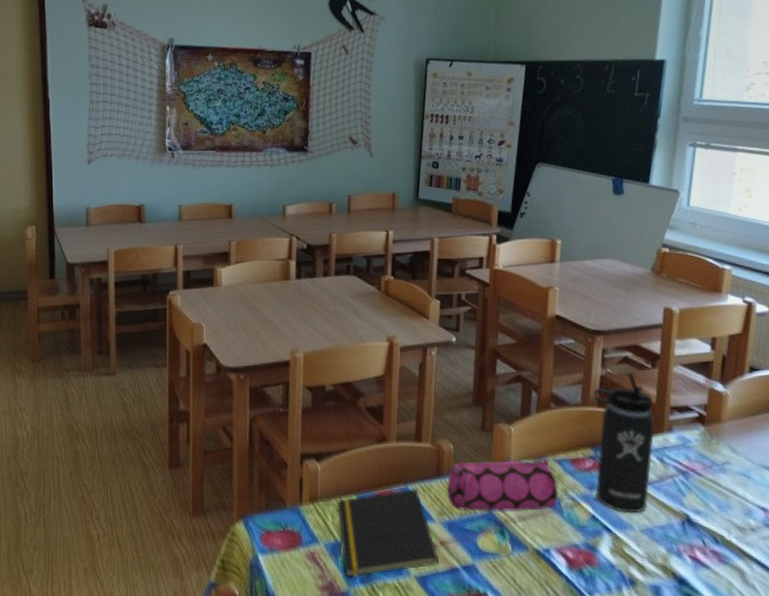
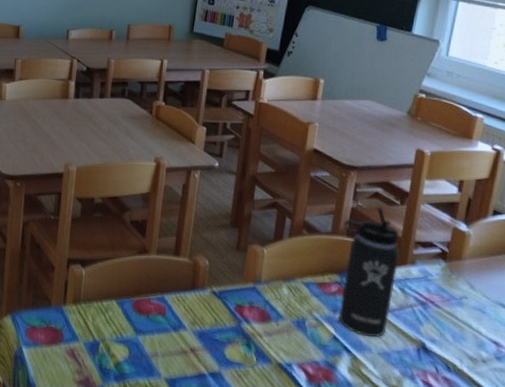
notepad: present [337,487,439,577] -> none [98,297,188,375]
pencil case: present [447,456,559,512] -> none [200,278,304,327]

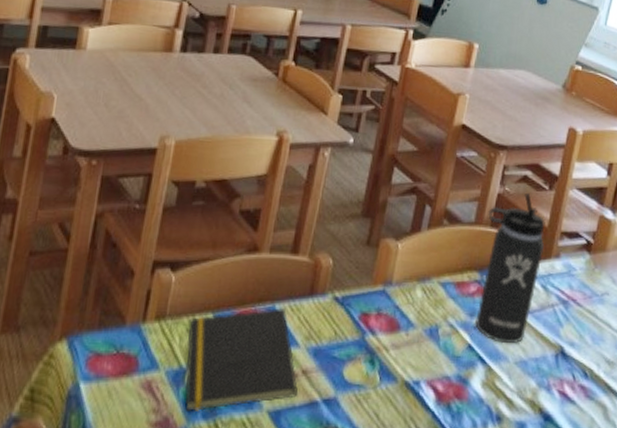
notepad: none [98,297,188,375] -> present [185,307,298,411]

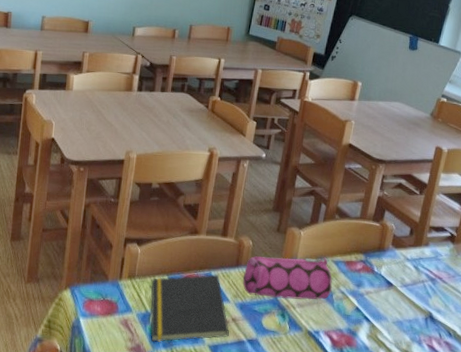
pencil case: none [318,278,439,339] -> present [242,256,333,300]
thermos bottle: present [475,192,546,344] -> none [361,196,417,308]

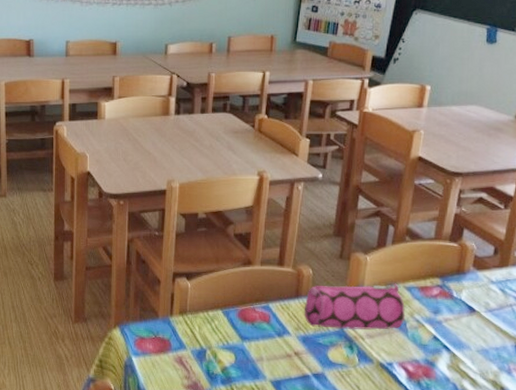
notepad: present [150,273,229,342] -> none [204,306,292,379]

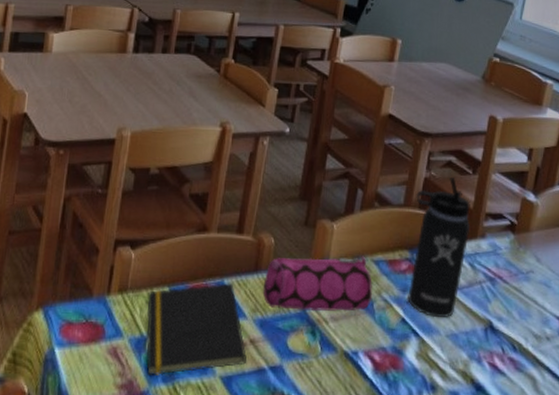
notepad: none [204,306,292,379] -> present [146,282,247,375]
thermos bottle: none [439,211,502,336] -> present [408,176,471,318]

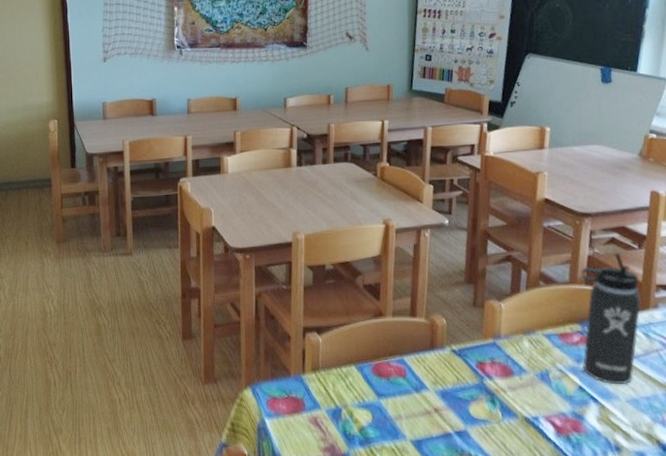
notepad: present [146,282,247,375] -> none [337,359,433,440]
pencil case: present [262,256,373,312] -> none [440,331,547,383]

